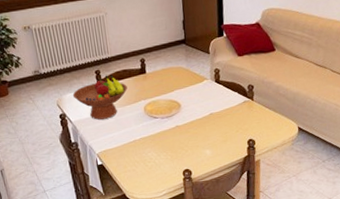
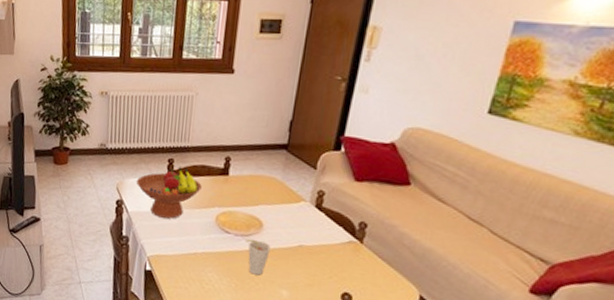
cup: none [170,117,191,145] -> present [245,238,271,276]

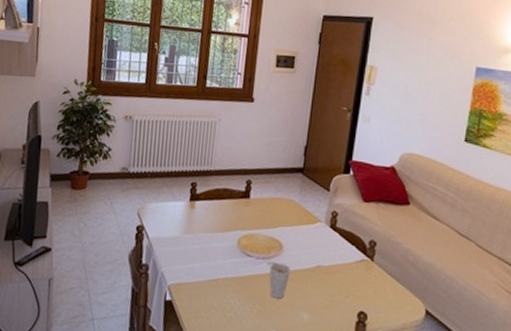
fruit bowl: present [136,166,202,219] -> none [158,190,224,244]

